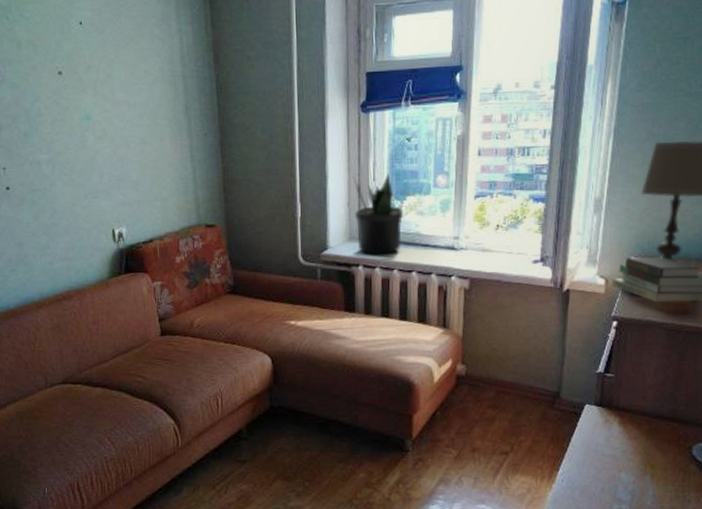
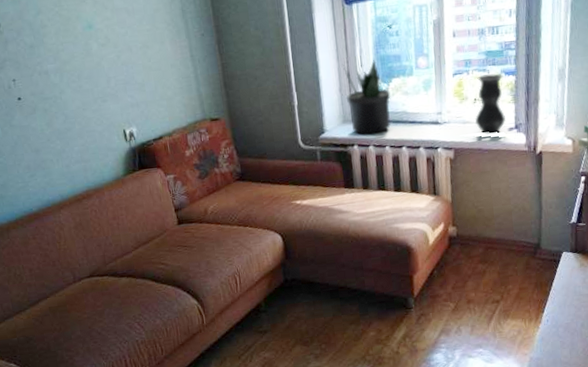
vase: none [495,198,532,266] -> present [475,73,506,135]

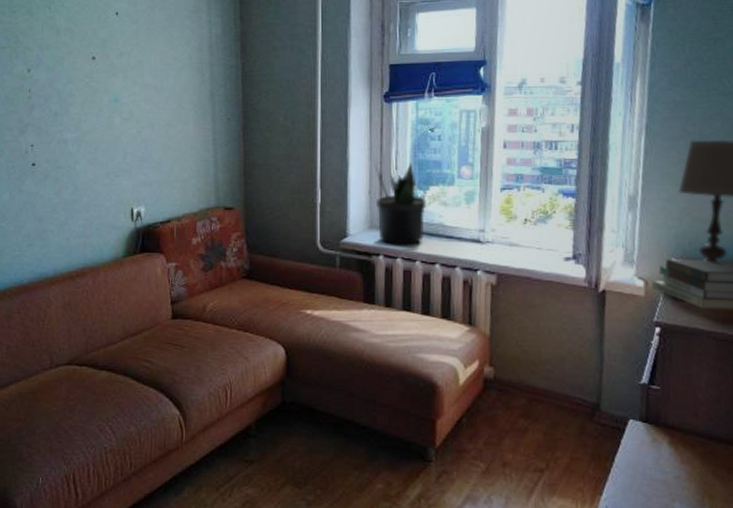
vase: present [475,73,506,135] -> none [524,192,561,263]

